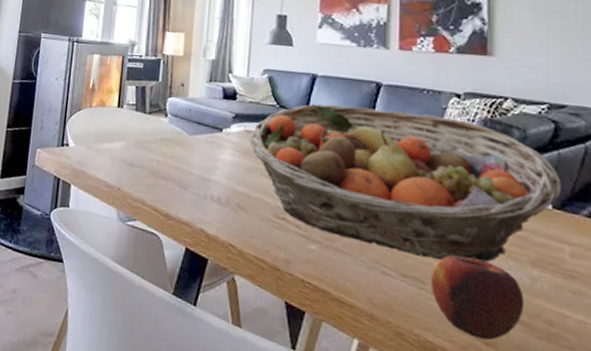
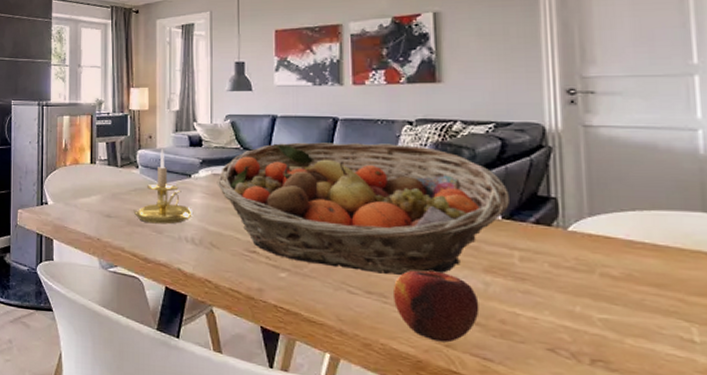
candle holder: none [158,99,222,180] -> present [133,149,194,225]

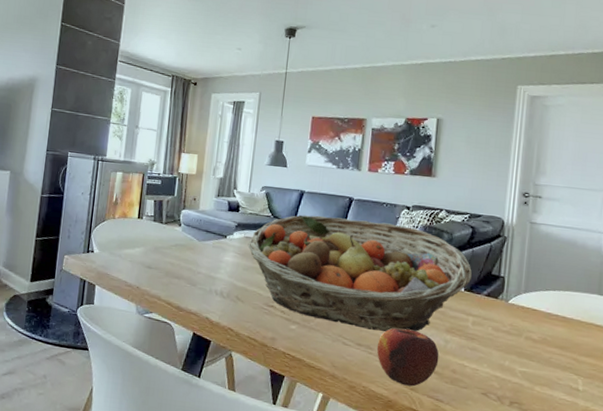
candle holder: present [133,149,194,225] -> none [172,211,225,278]

